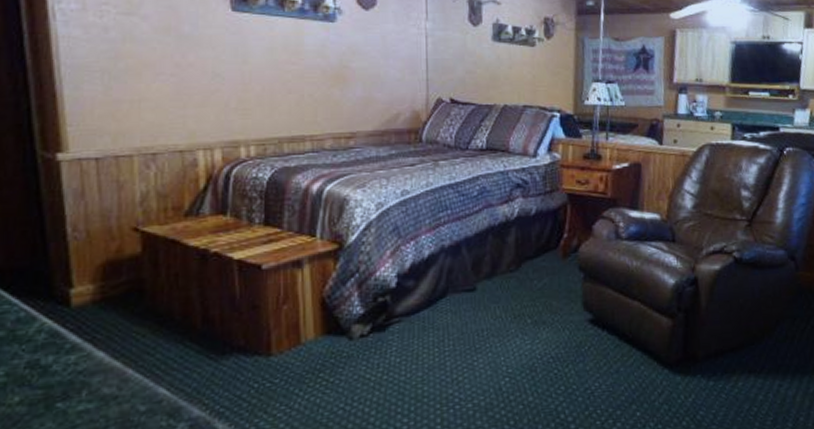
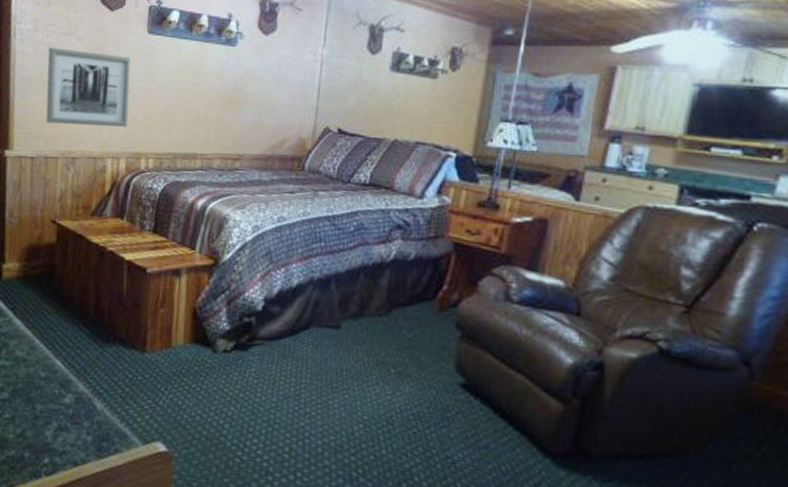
wall art: none [104,30,219,117] -> present [46,48,132,127]

